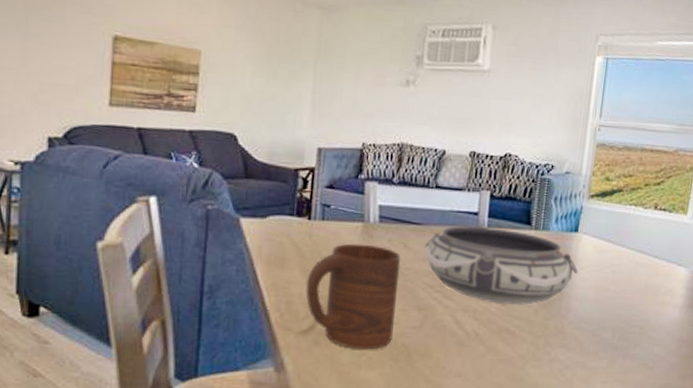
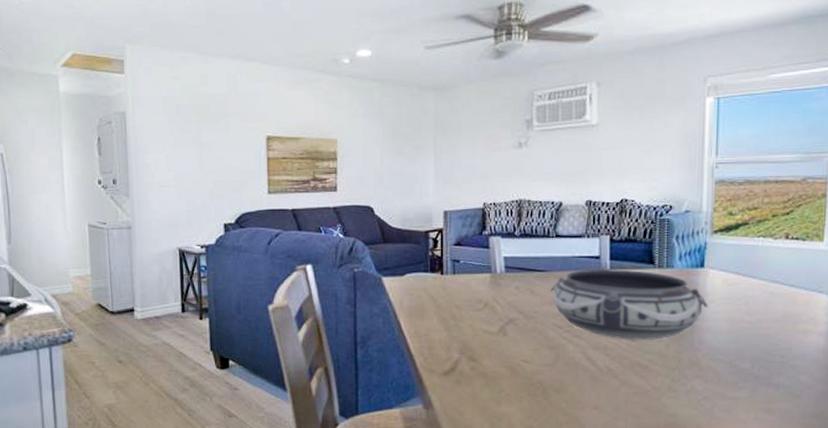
cup: present [305,243,401,350] -> none [444,292,529,387]

